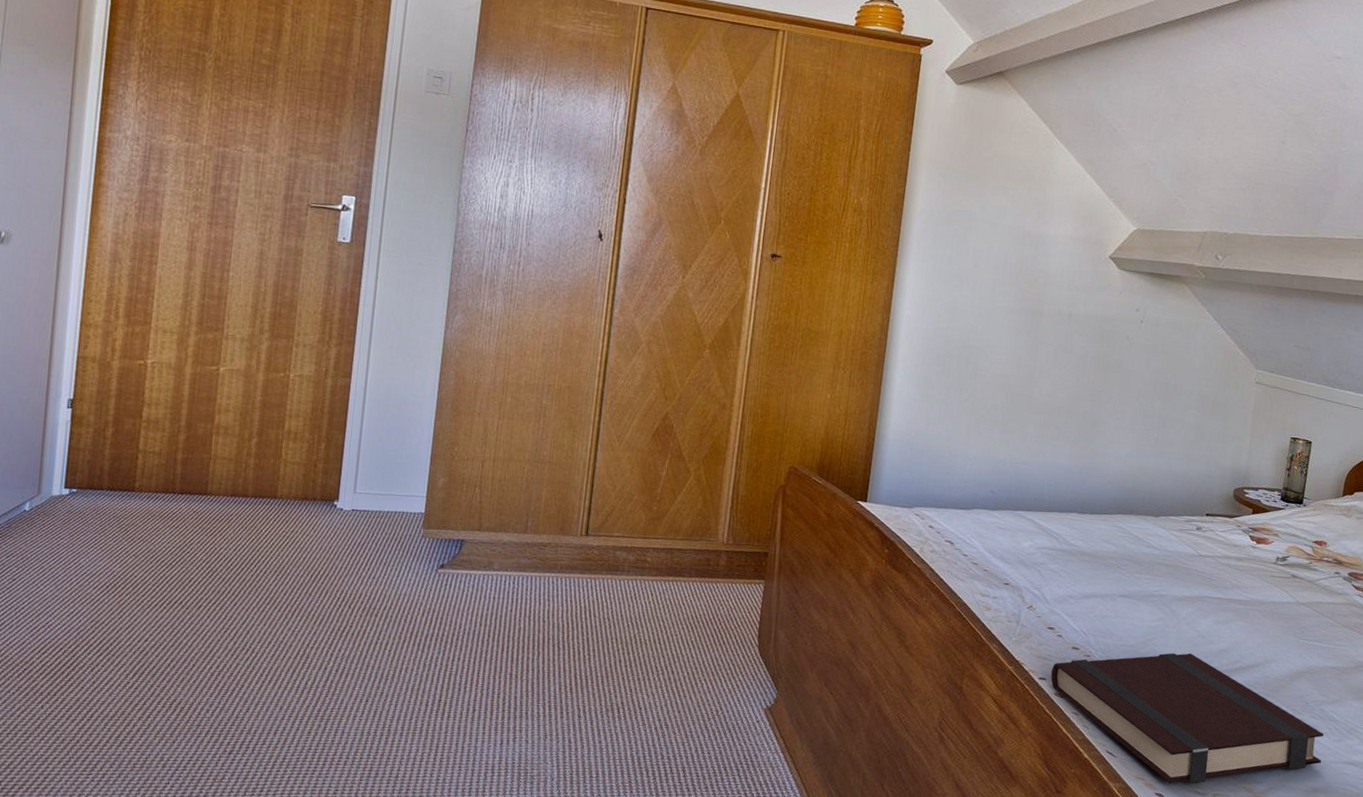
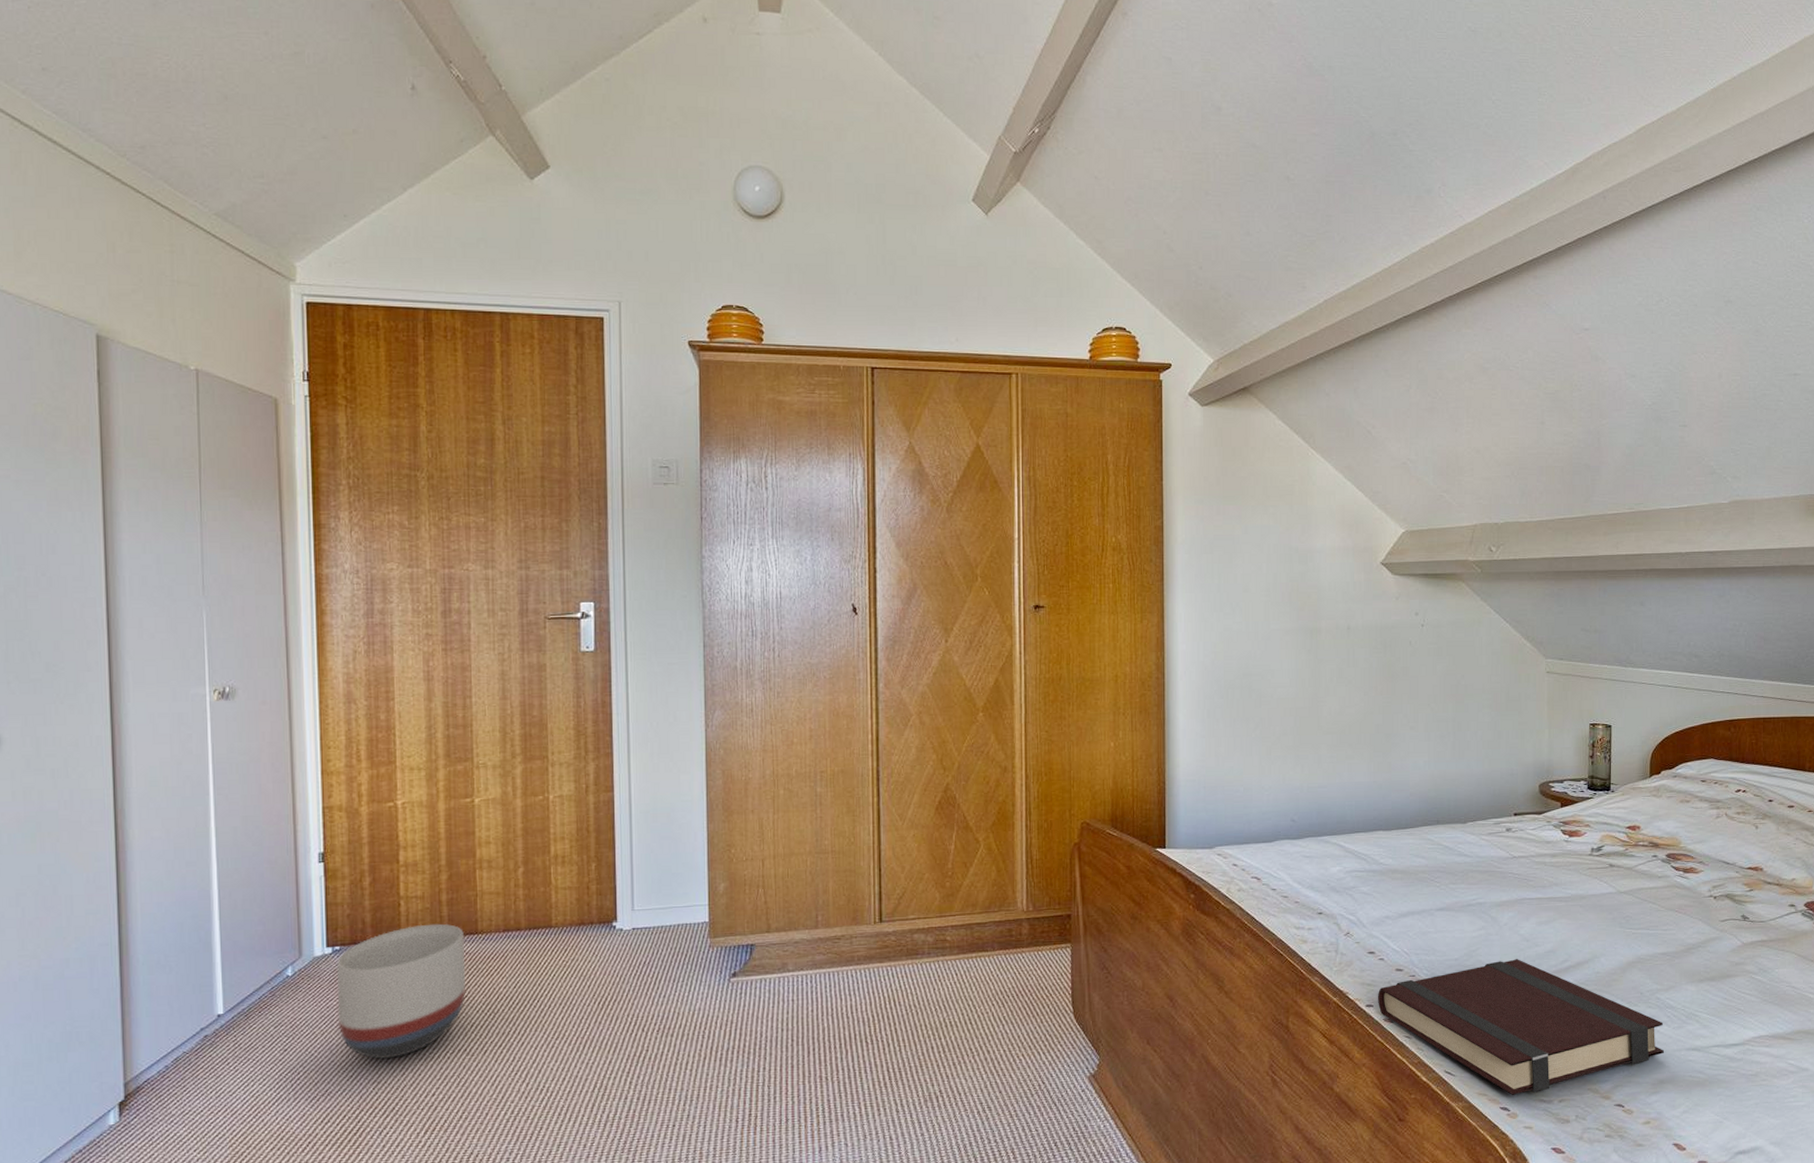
planter: none [66,479,194,601] -> present [336,923,467,1060]

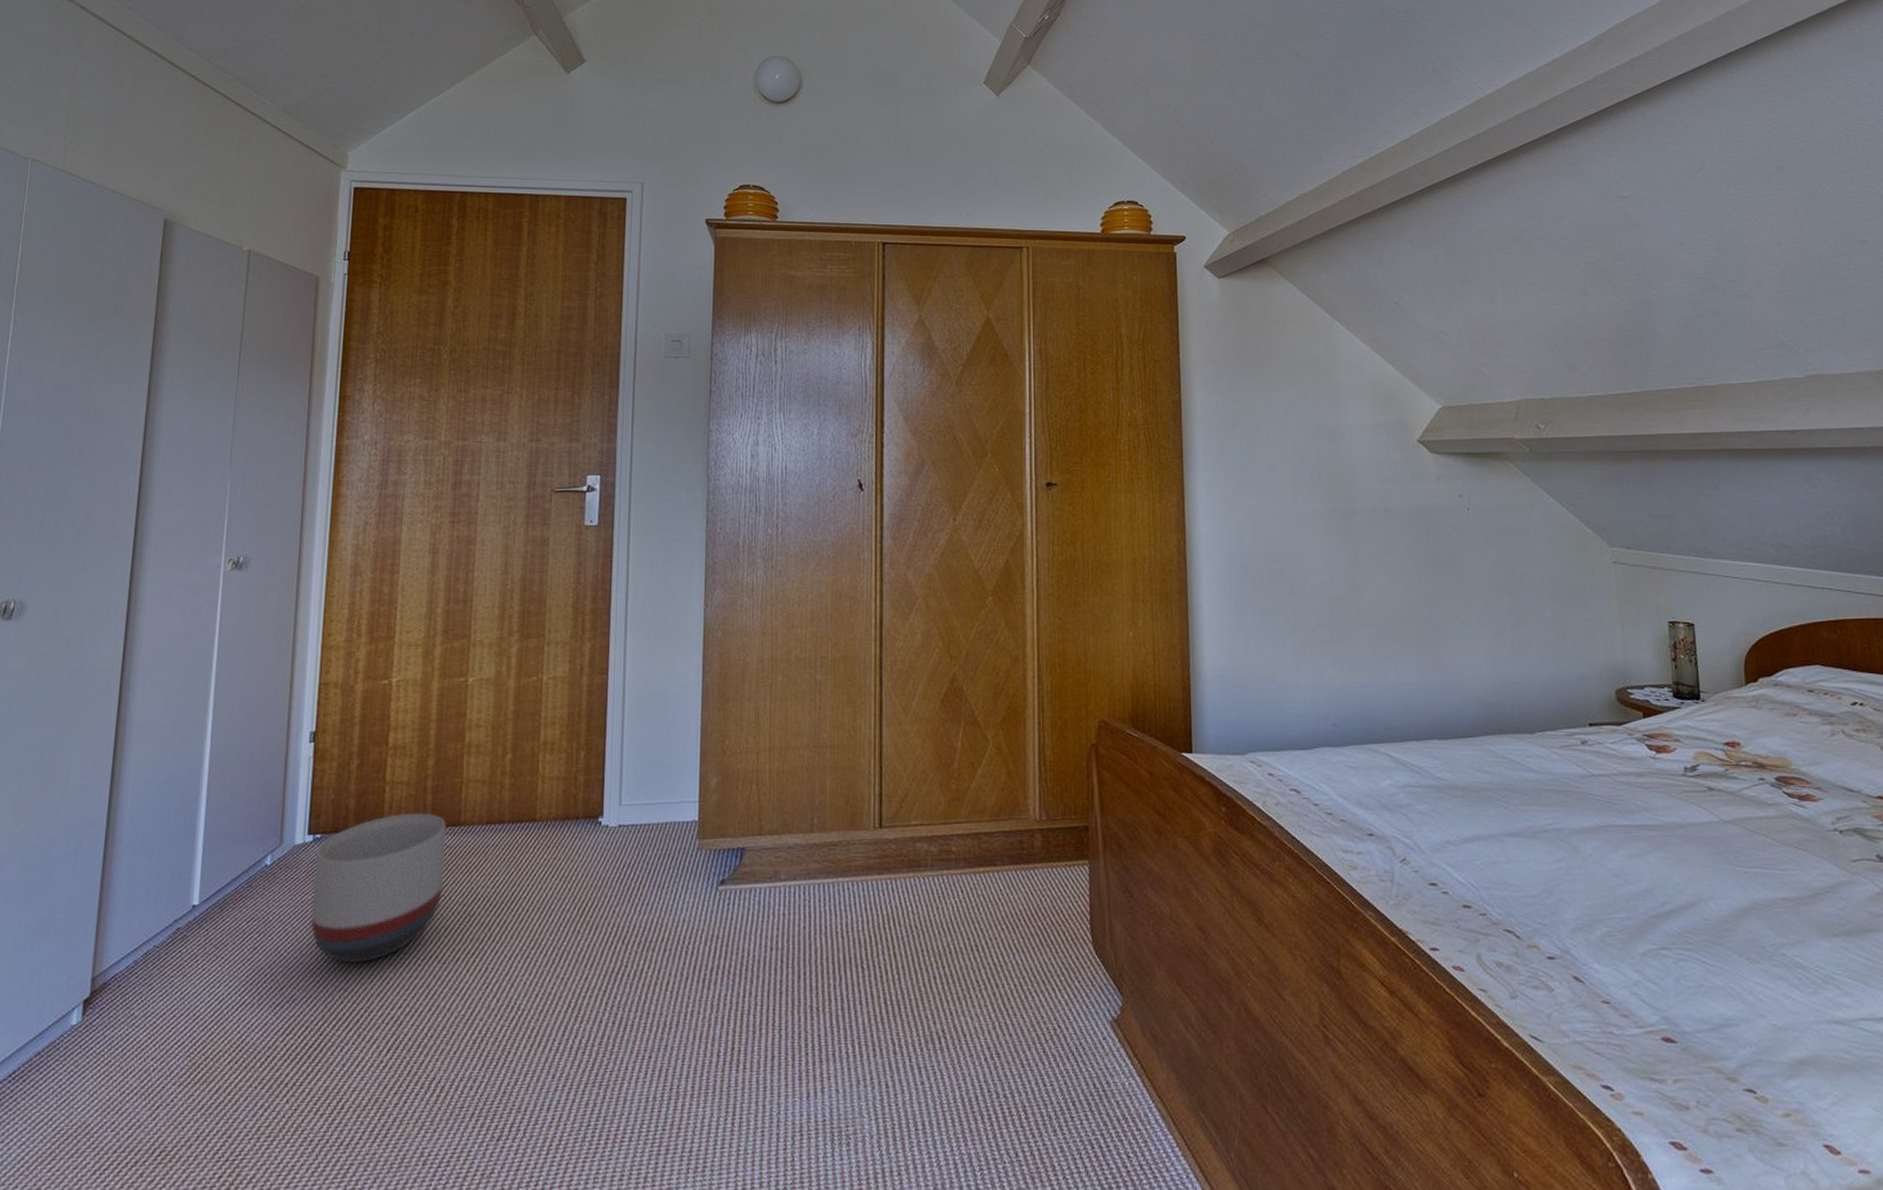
book: present [1377,959,1664,1095] -> none [1443,899,1799,1070]

